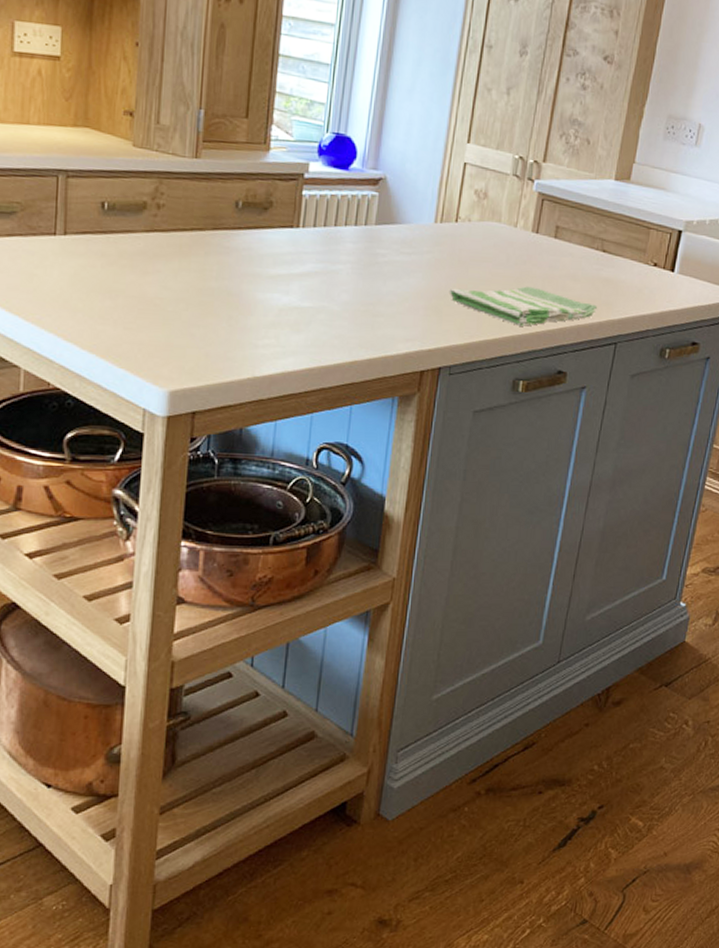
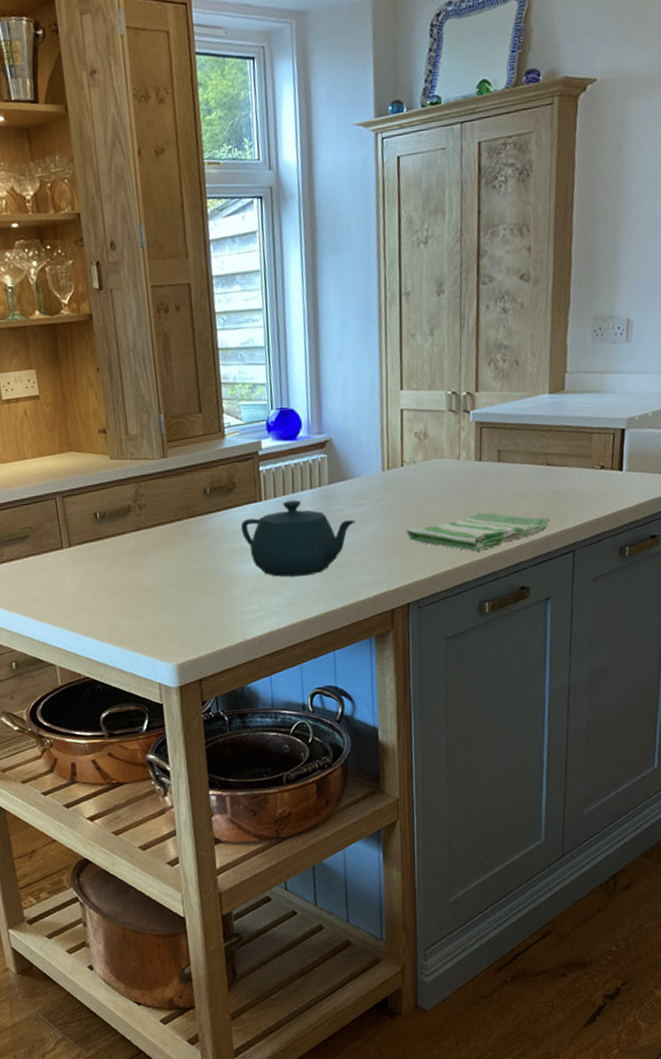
teapot: none [270,233,397,318] -> present [240,499,355,578]

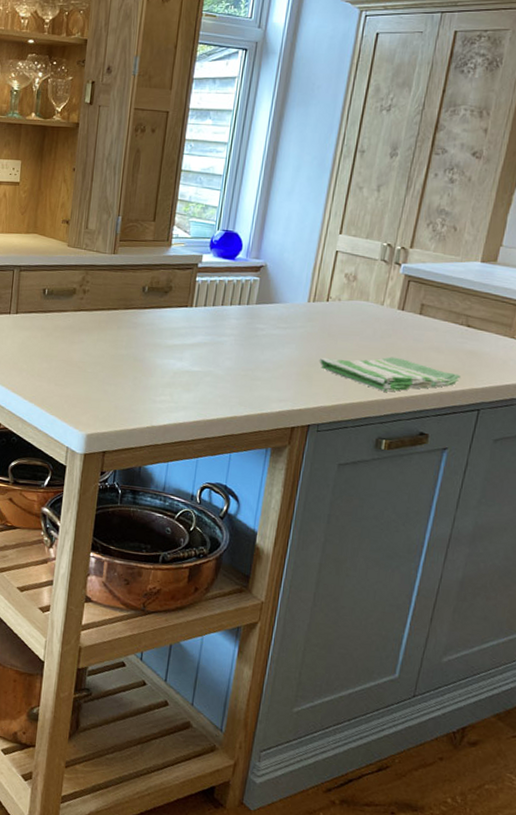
teapot: present [240,499,355,578] -> none [168,311,274,381]

